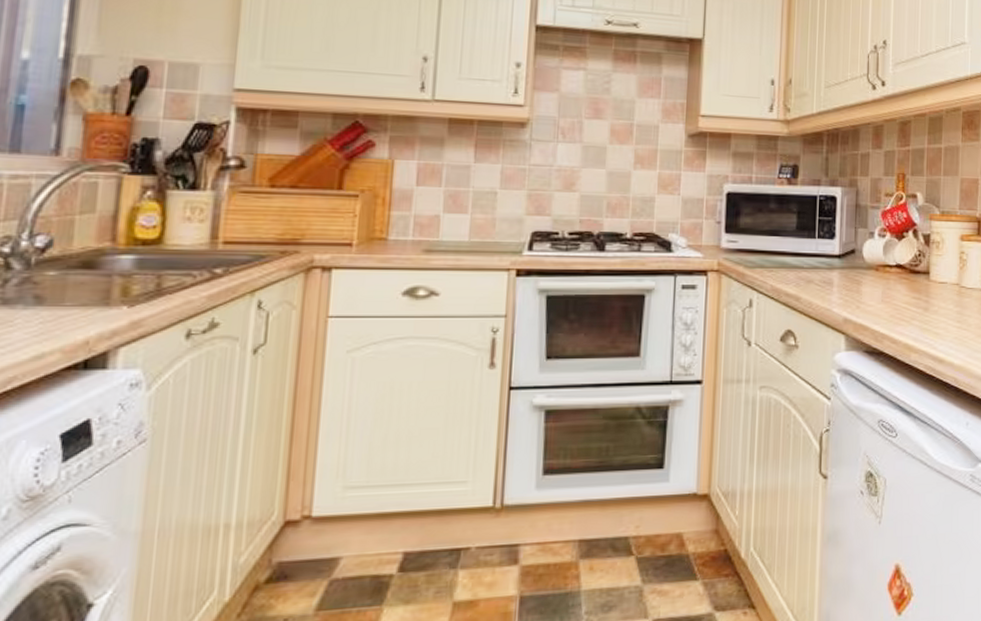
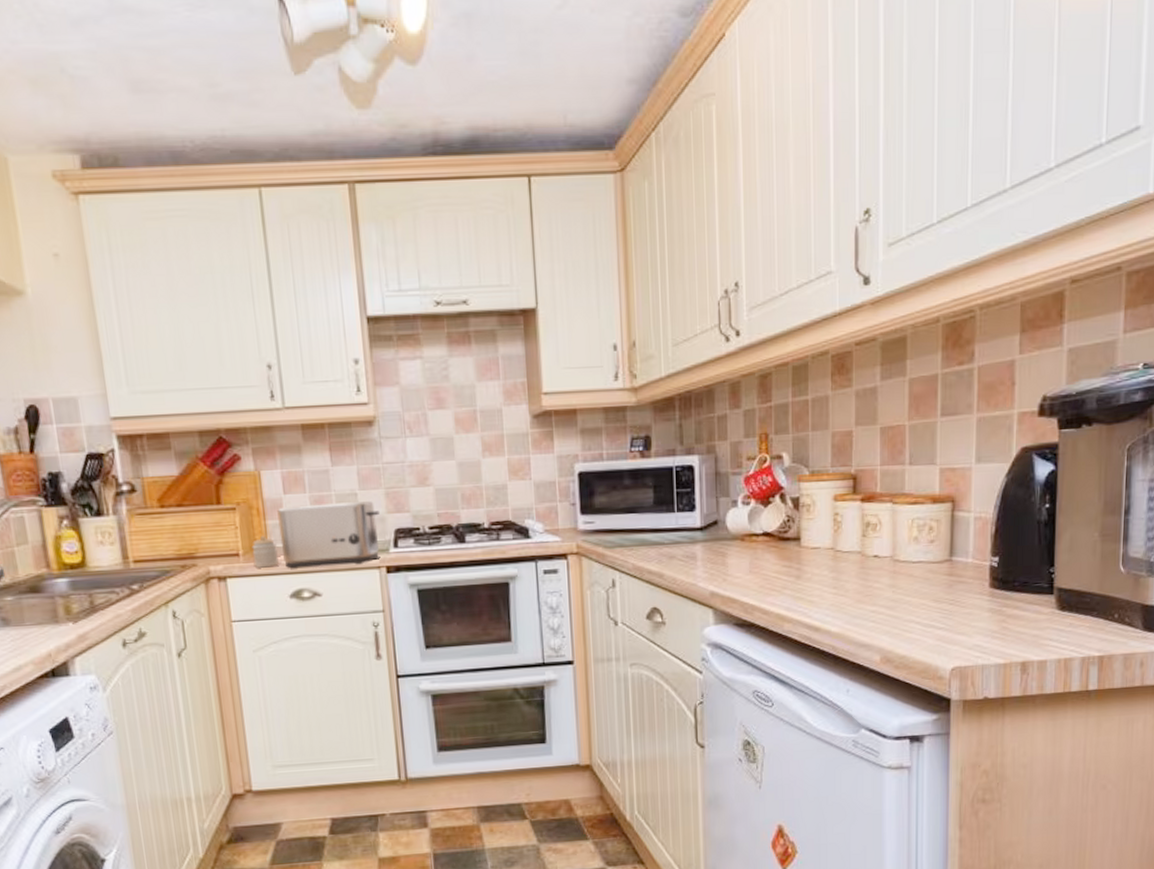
jar: none [367,226,398,261] -> present [252,535,279,568]
toaster: none [403,198,518,266] -> present [277,501,379,570]

